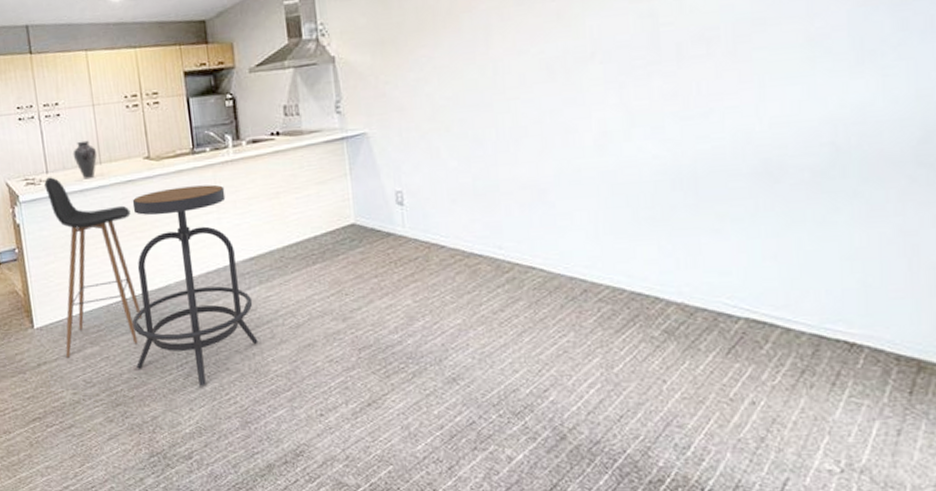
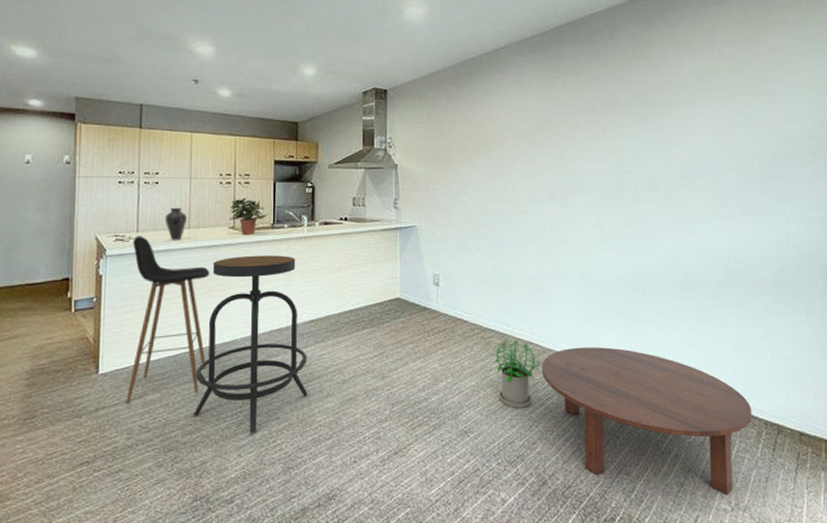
potted plant: none [141,120,184,165] -> present [228,197,267,235]
potted plant: none [480,265,549,349] -> present [492,340,540,408]
coffee table: none [550,267,875,452] -> present [542,347,752,494]

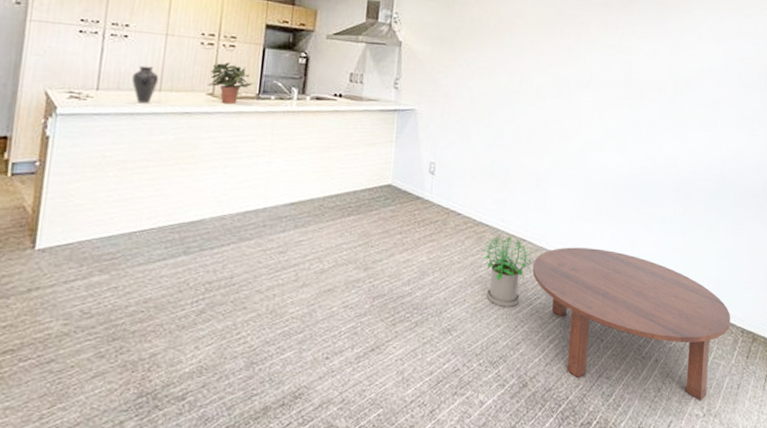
bar stool: present [125,236,210,405] -> none [65,94,180,286]
bar stool: present [194,255,308,434] -> none [147,126,285,324]

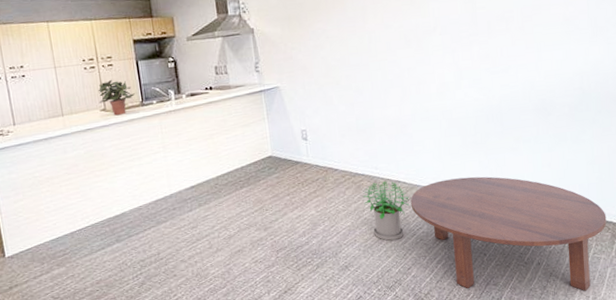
vase: present [131,65,159,104] -> none [37,97,60,130]

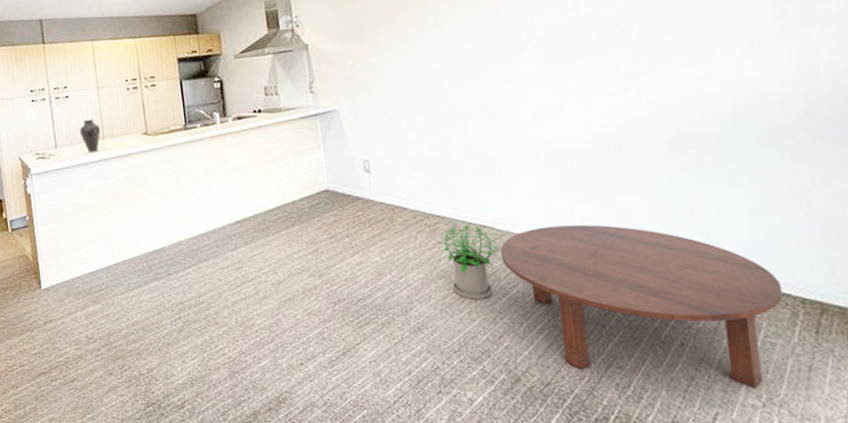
vase: none [37,97,60,130] -> present [79,119,101,154]
potted plant: present [98,79,135,116] -> none [140,100,178,140]

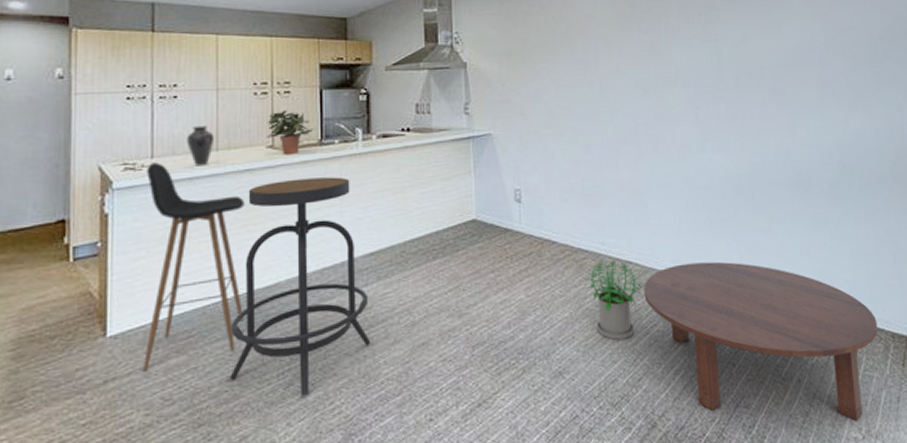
bar stool: none [53,151,139,317] -> present [142,162,245,373]
bar stool: none [130,156,244,340] -> present [230,177,371,397]
potted plant: none [140,100,178,140] -> present [265,109,313,155]

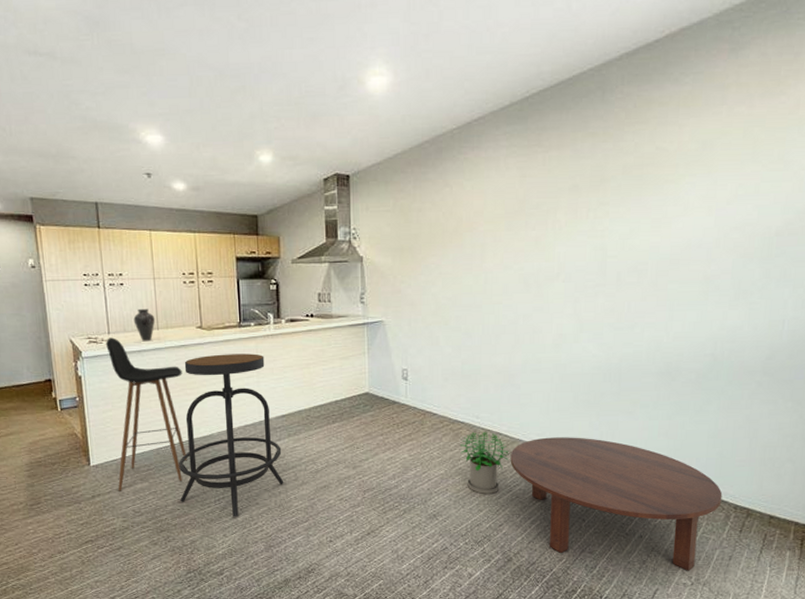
potted plant: present [265,109,313,155] -> none [195,296,233,335]

